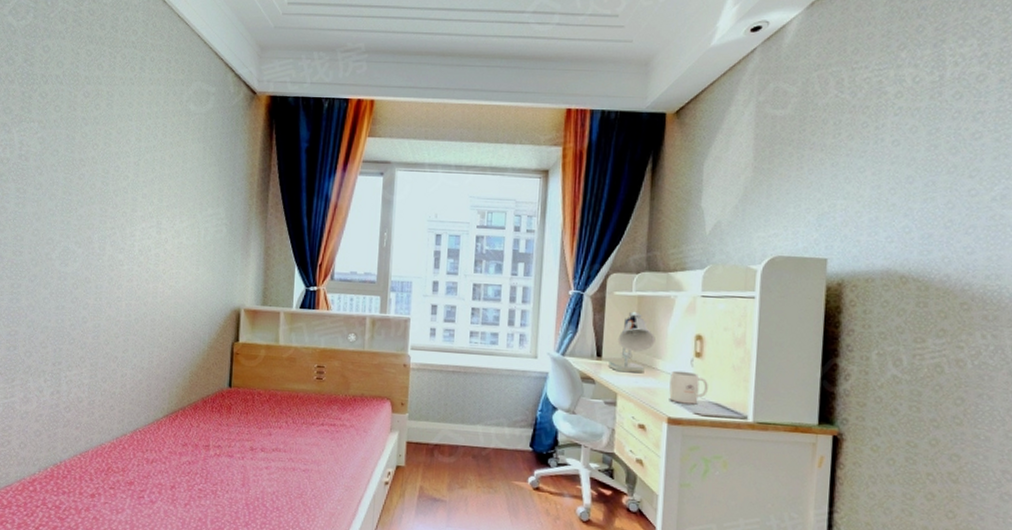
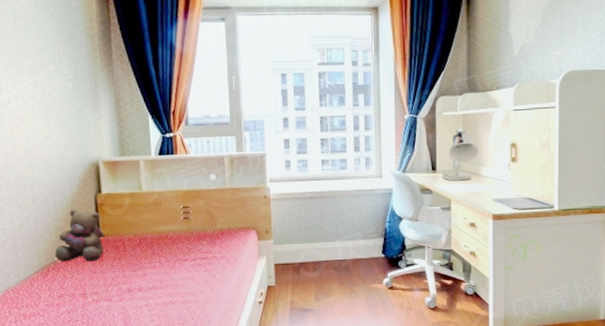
teddy bear: none [185,355,237,412] -> present [54,209,106,262]
mug: present [669,370,708,405] -> none [493,174,523,202]

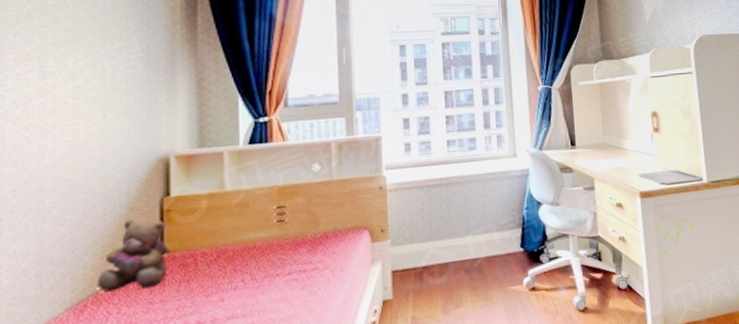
desk lamp: present [442,128,479,181] -> none [582,98,620,157]

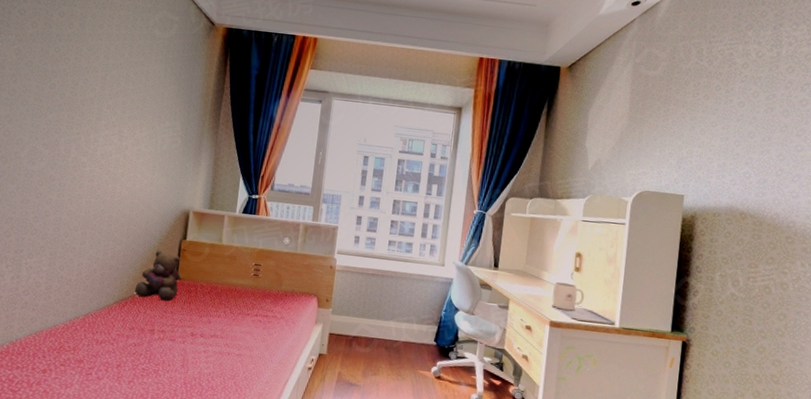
mug: none [636,146,669,177] -> present [552,281,584,311]

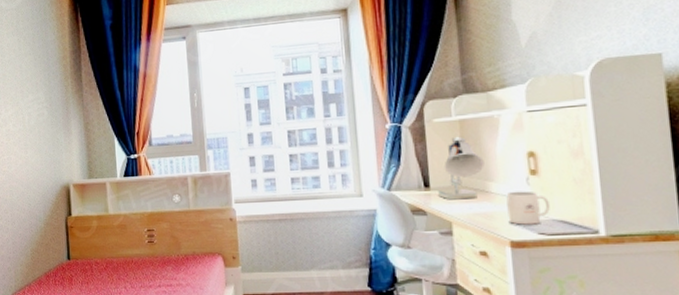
teddy bear: present [134,250,182,301] -> none [30,231,75,285]
desk lamp: none [503,230,543,283] -> present [438,136,484,200]

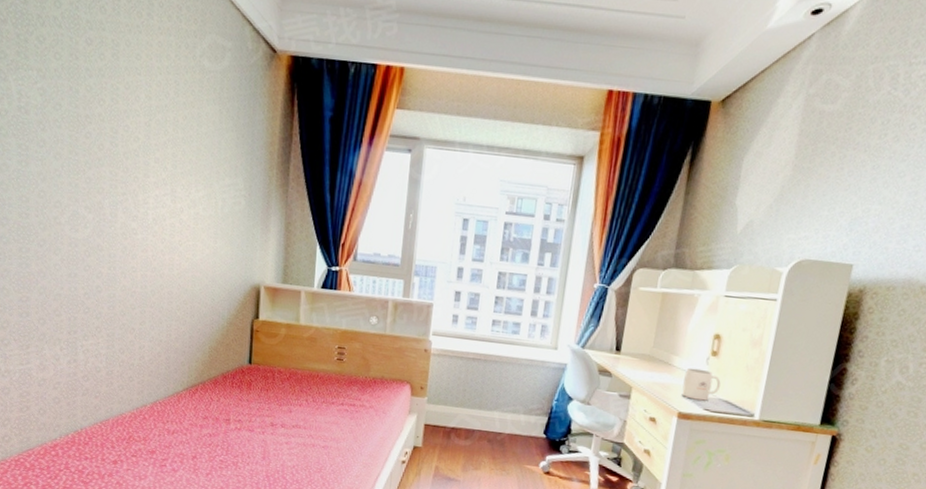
desk lamp: present [438,136,484,200] -> none [626,307,675,369]

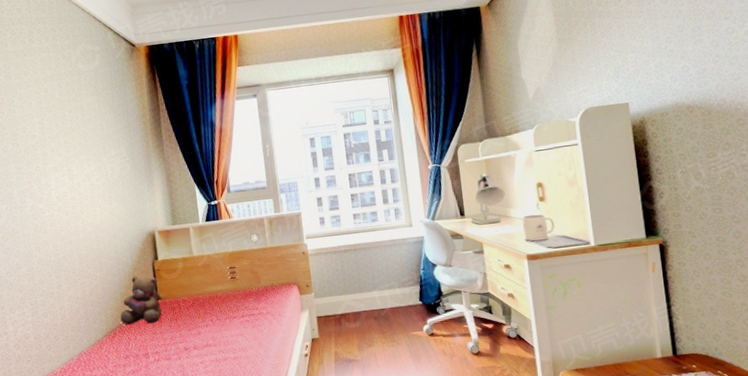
teddy bear: none [205,331,257,388] -> present [120,276,163,325]
desk lamp: none [626,307,675,369] -> present [471,173,505,225]

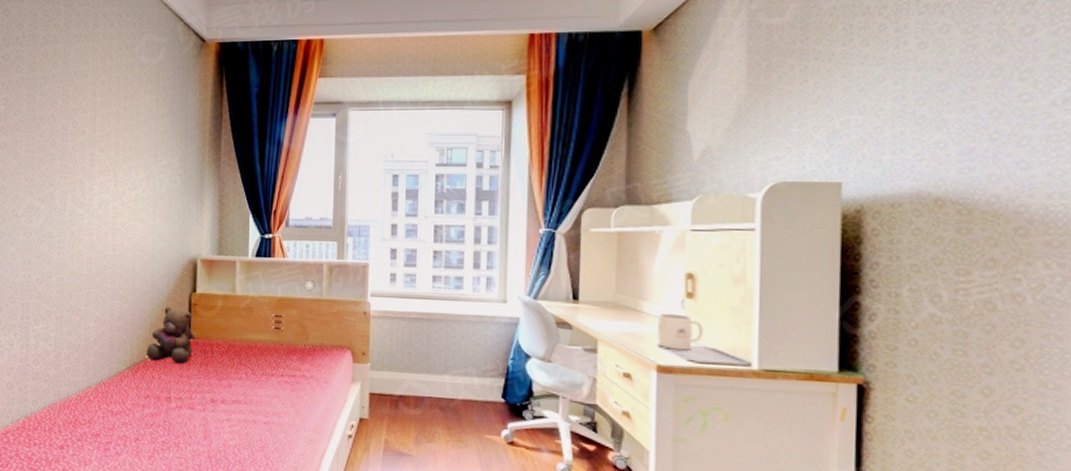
desk lamp: present [471,173,505,225] -> none [587,249,639,317]

